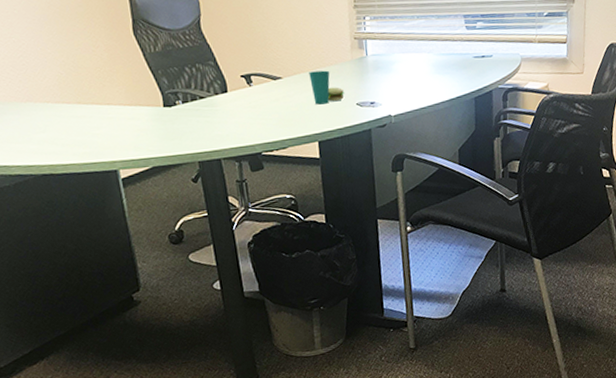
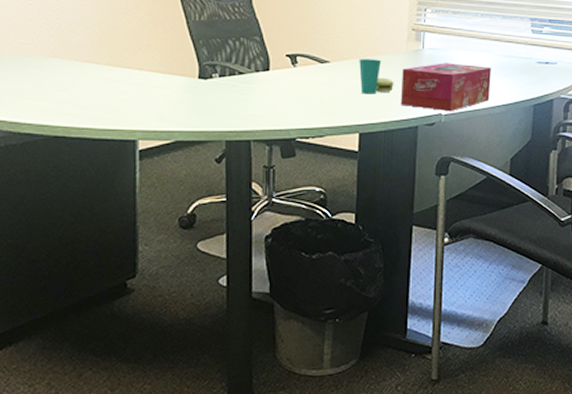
tissue box: none [349,66,434,113] -> present [400,63,492,112]

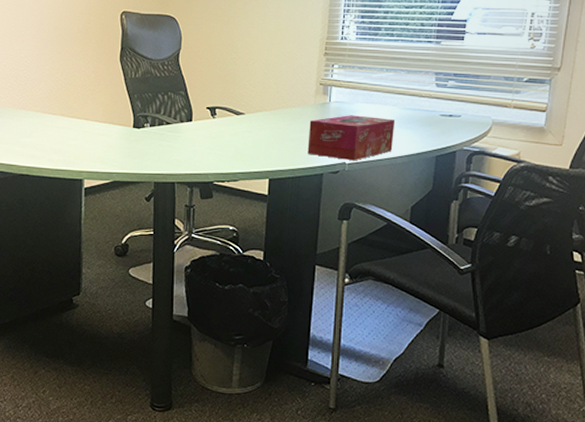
cup: present [359,59,394,94] -> none [270,111,302,144]

